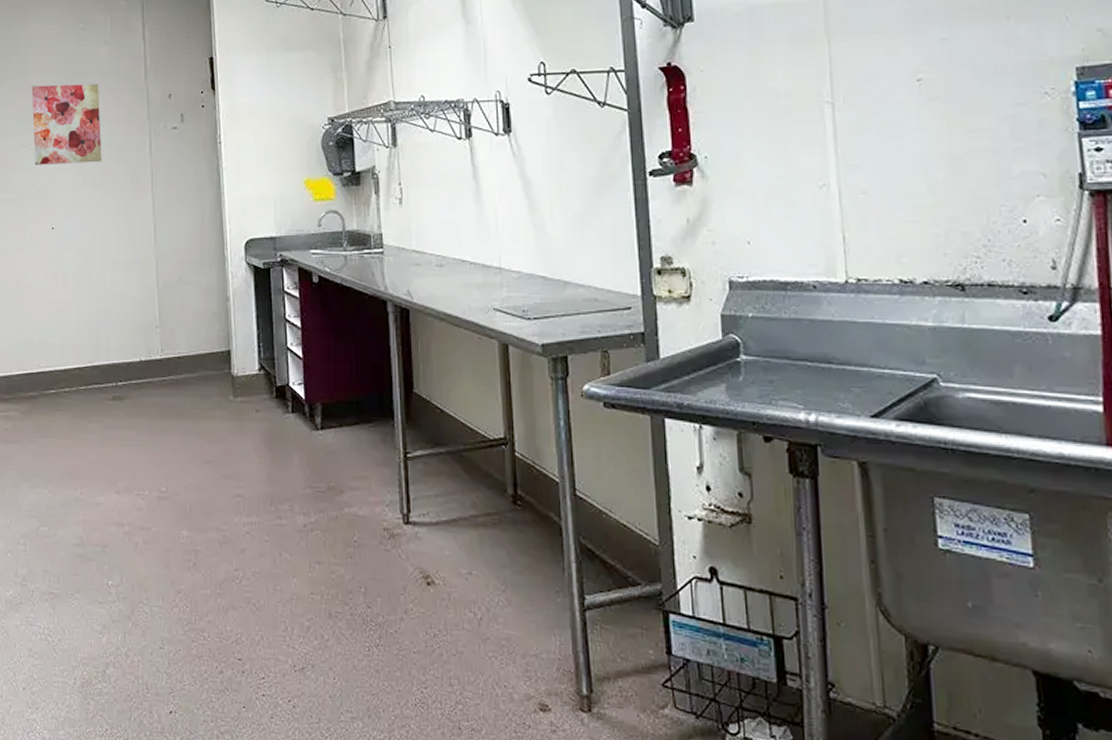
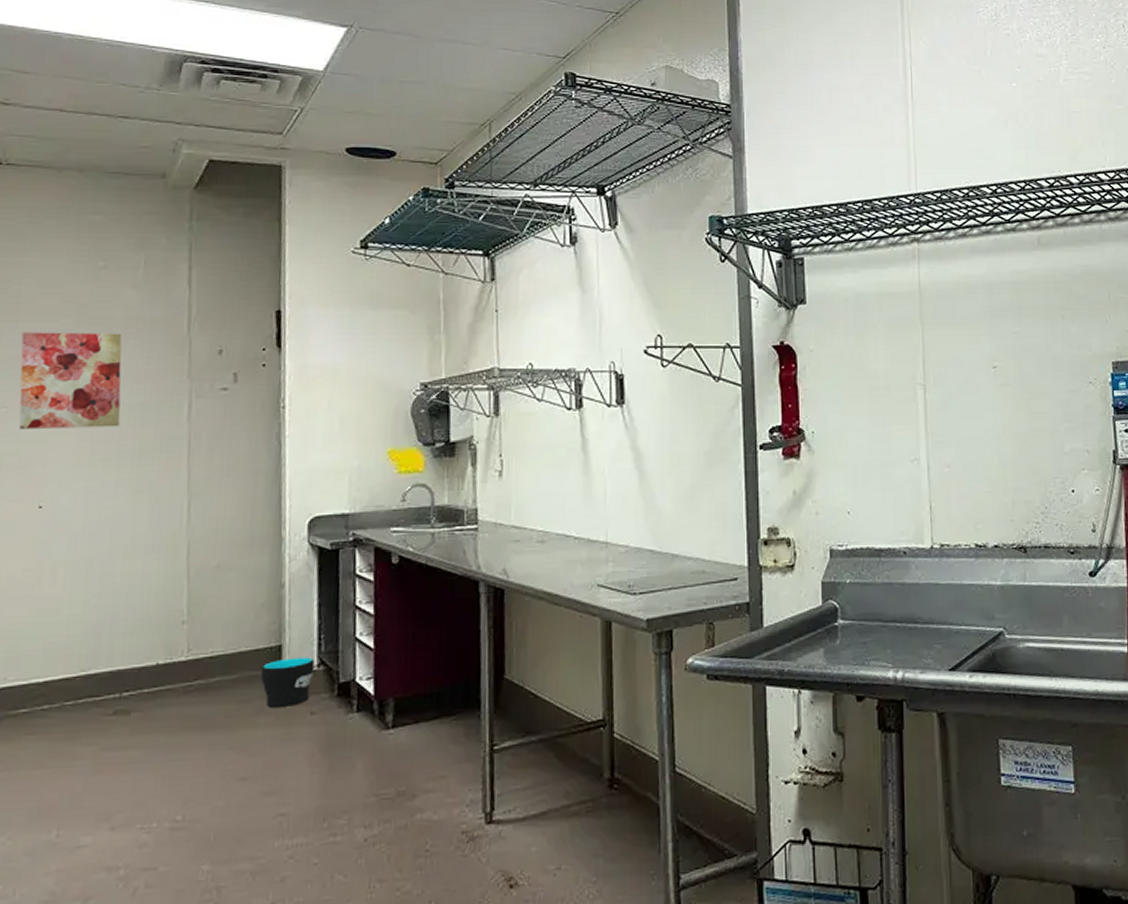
cup sleeve: none [216,362,257,404] -> present [260,657,315,707]

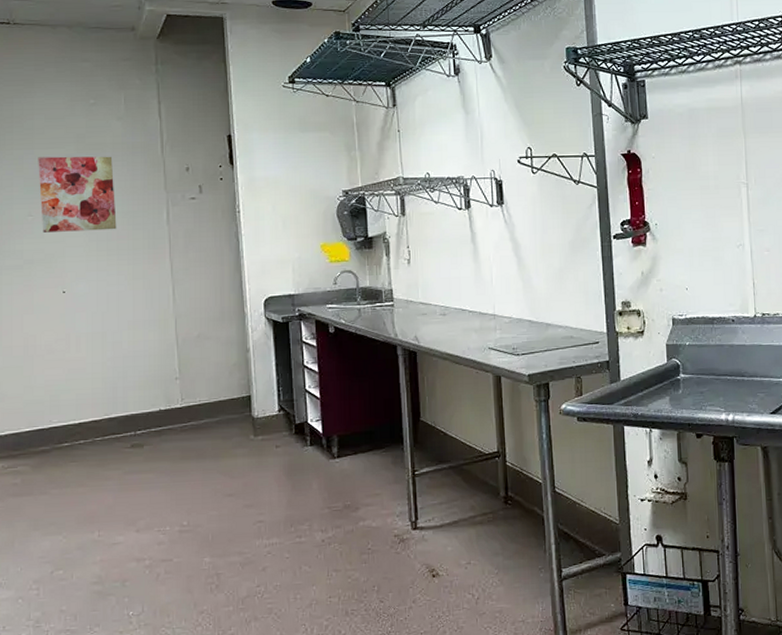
cup sleeve: present [260,657,315,707] -> none [237,404,276,442]

